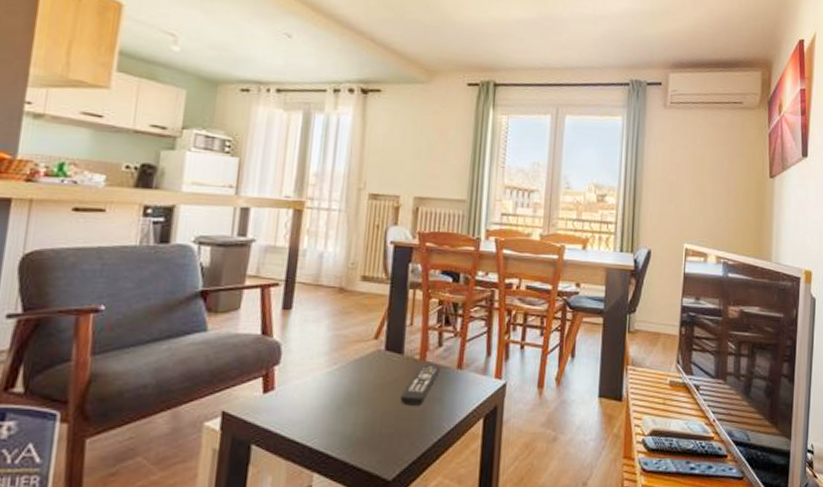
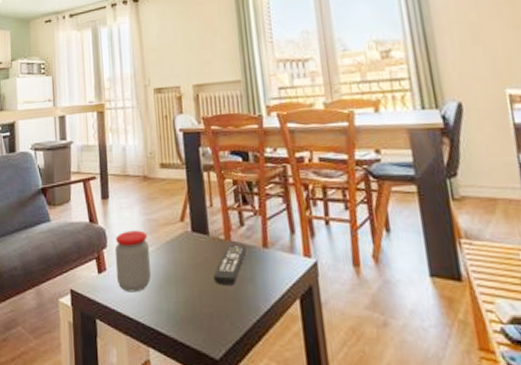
jar: none [285,346,334,414] -> present [114,230,152,292]

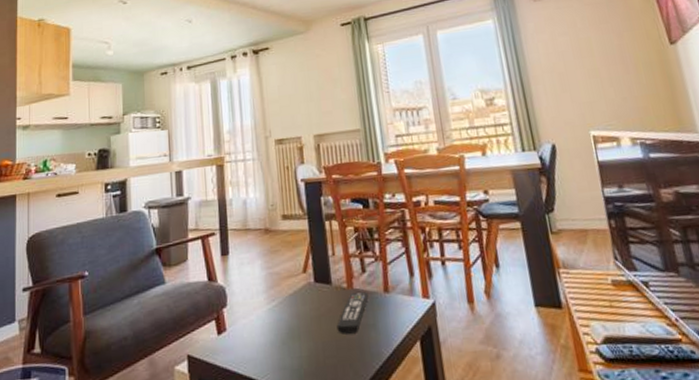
jar: present [114,230,152,292] -> none [235,285,274,352]

